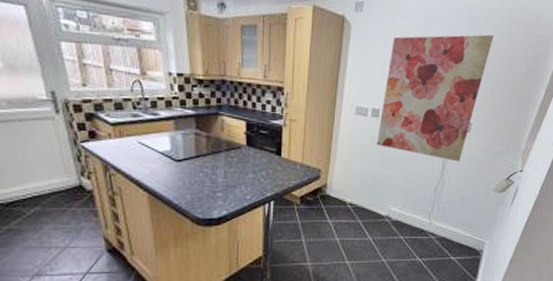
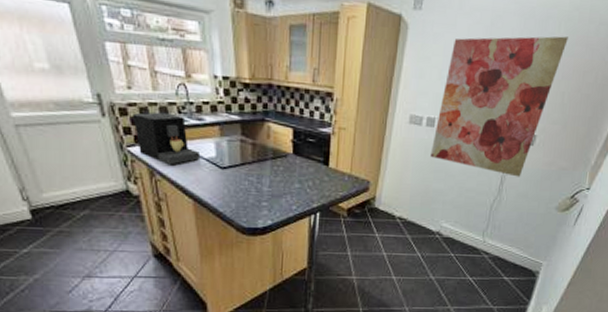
coffee maker: none [87,108,156,159] -> present [133,112,201,165]

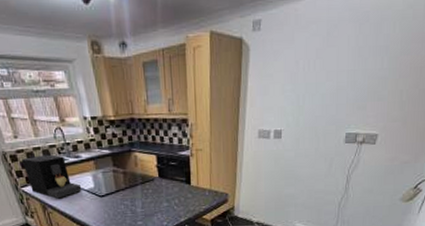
wall art: present [431,36,568,177] -> none [280,36,403,175]

